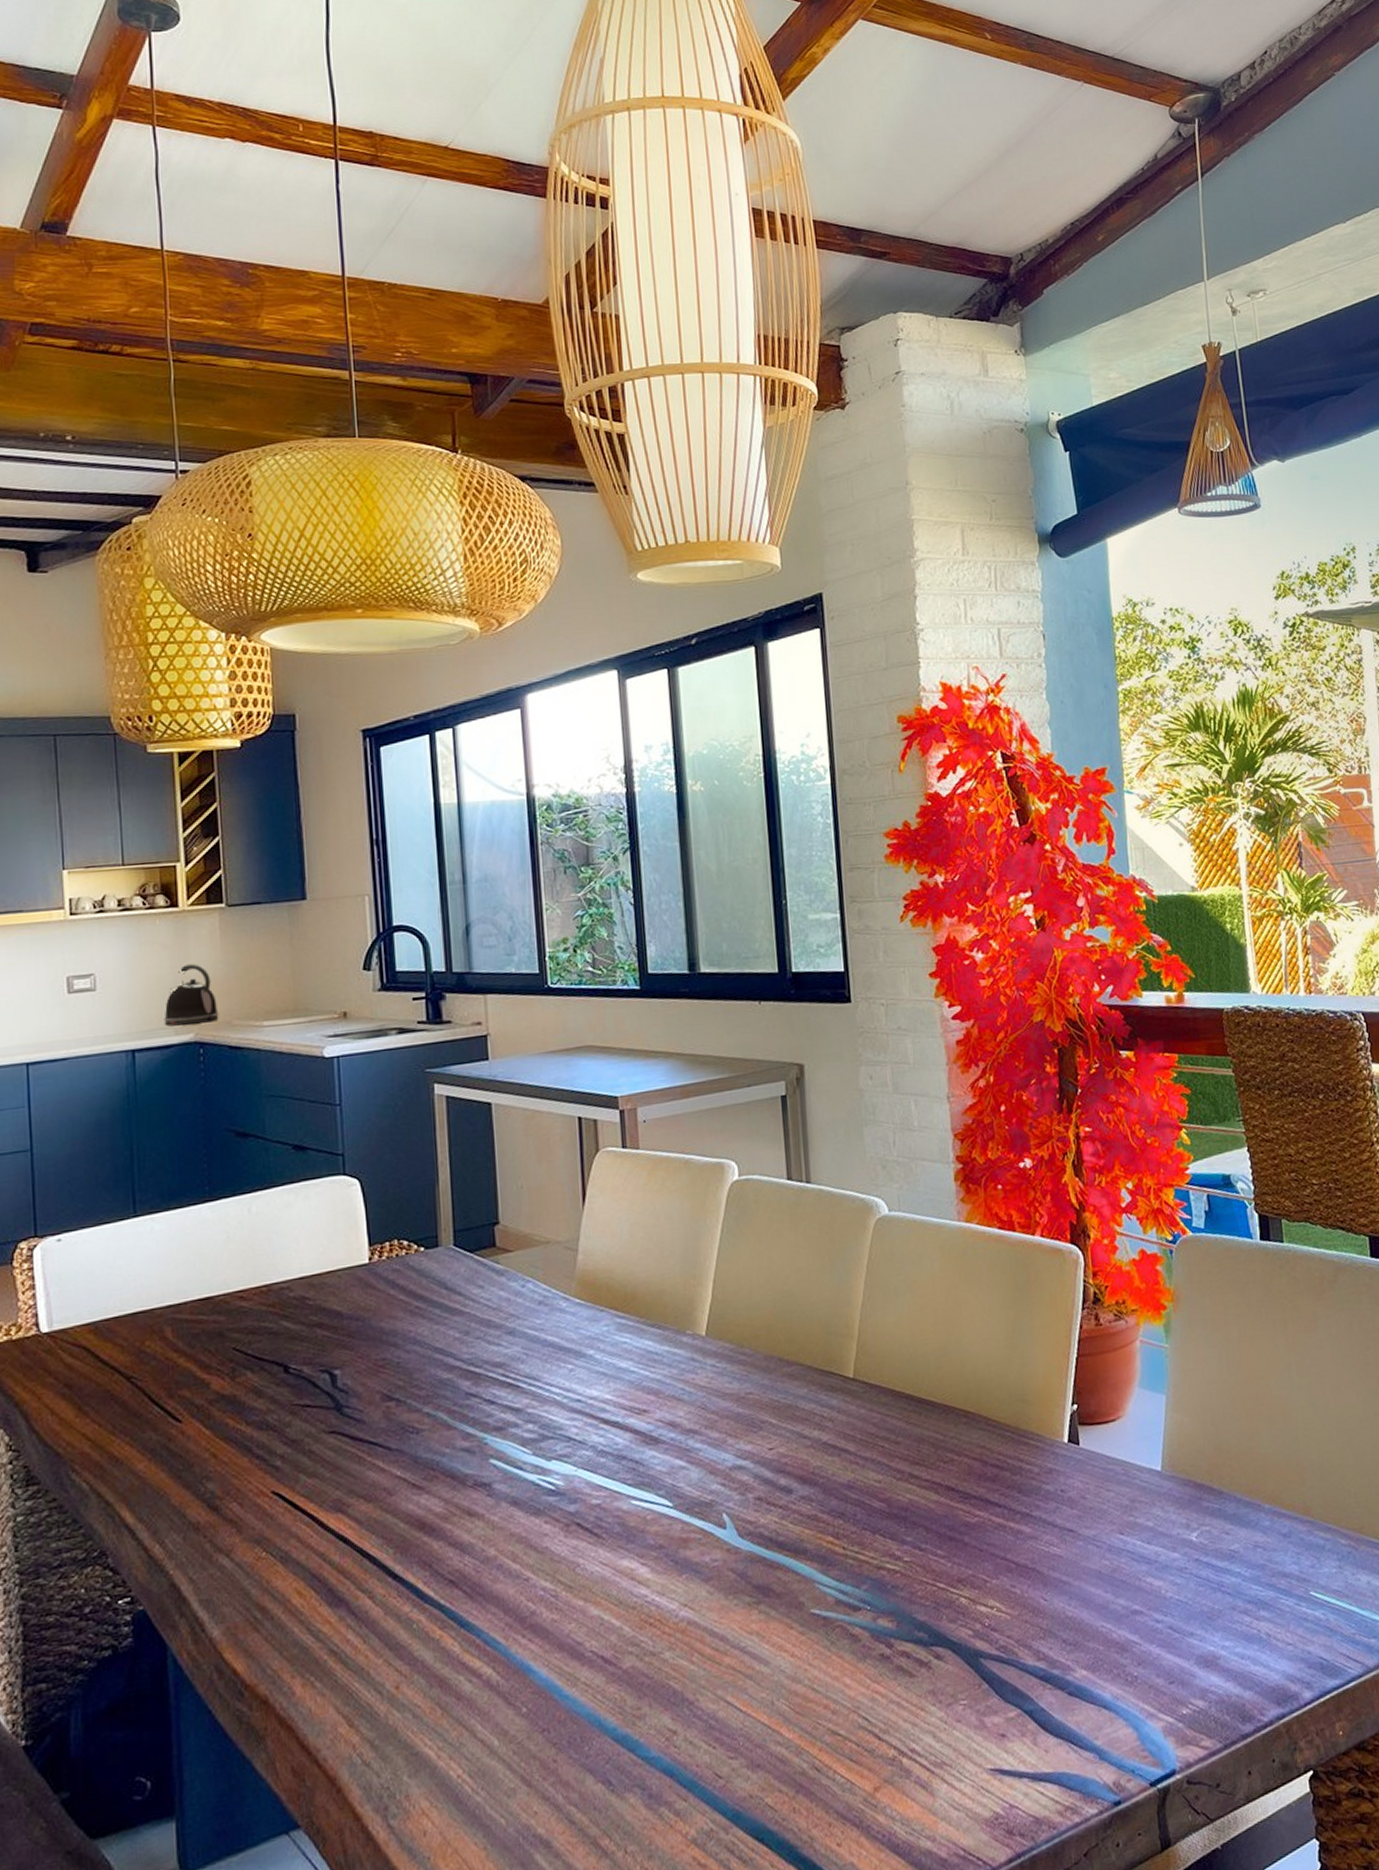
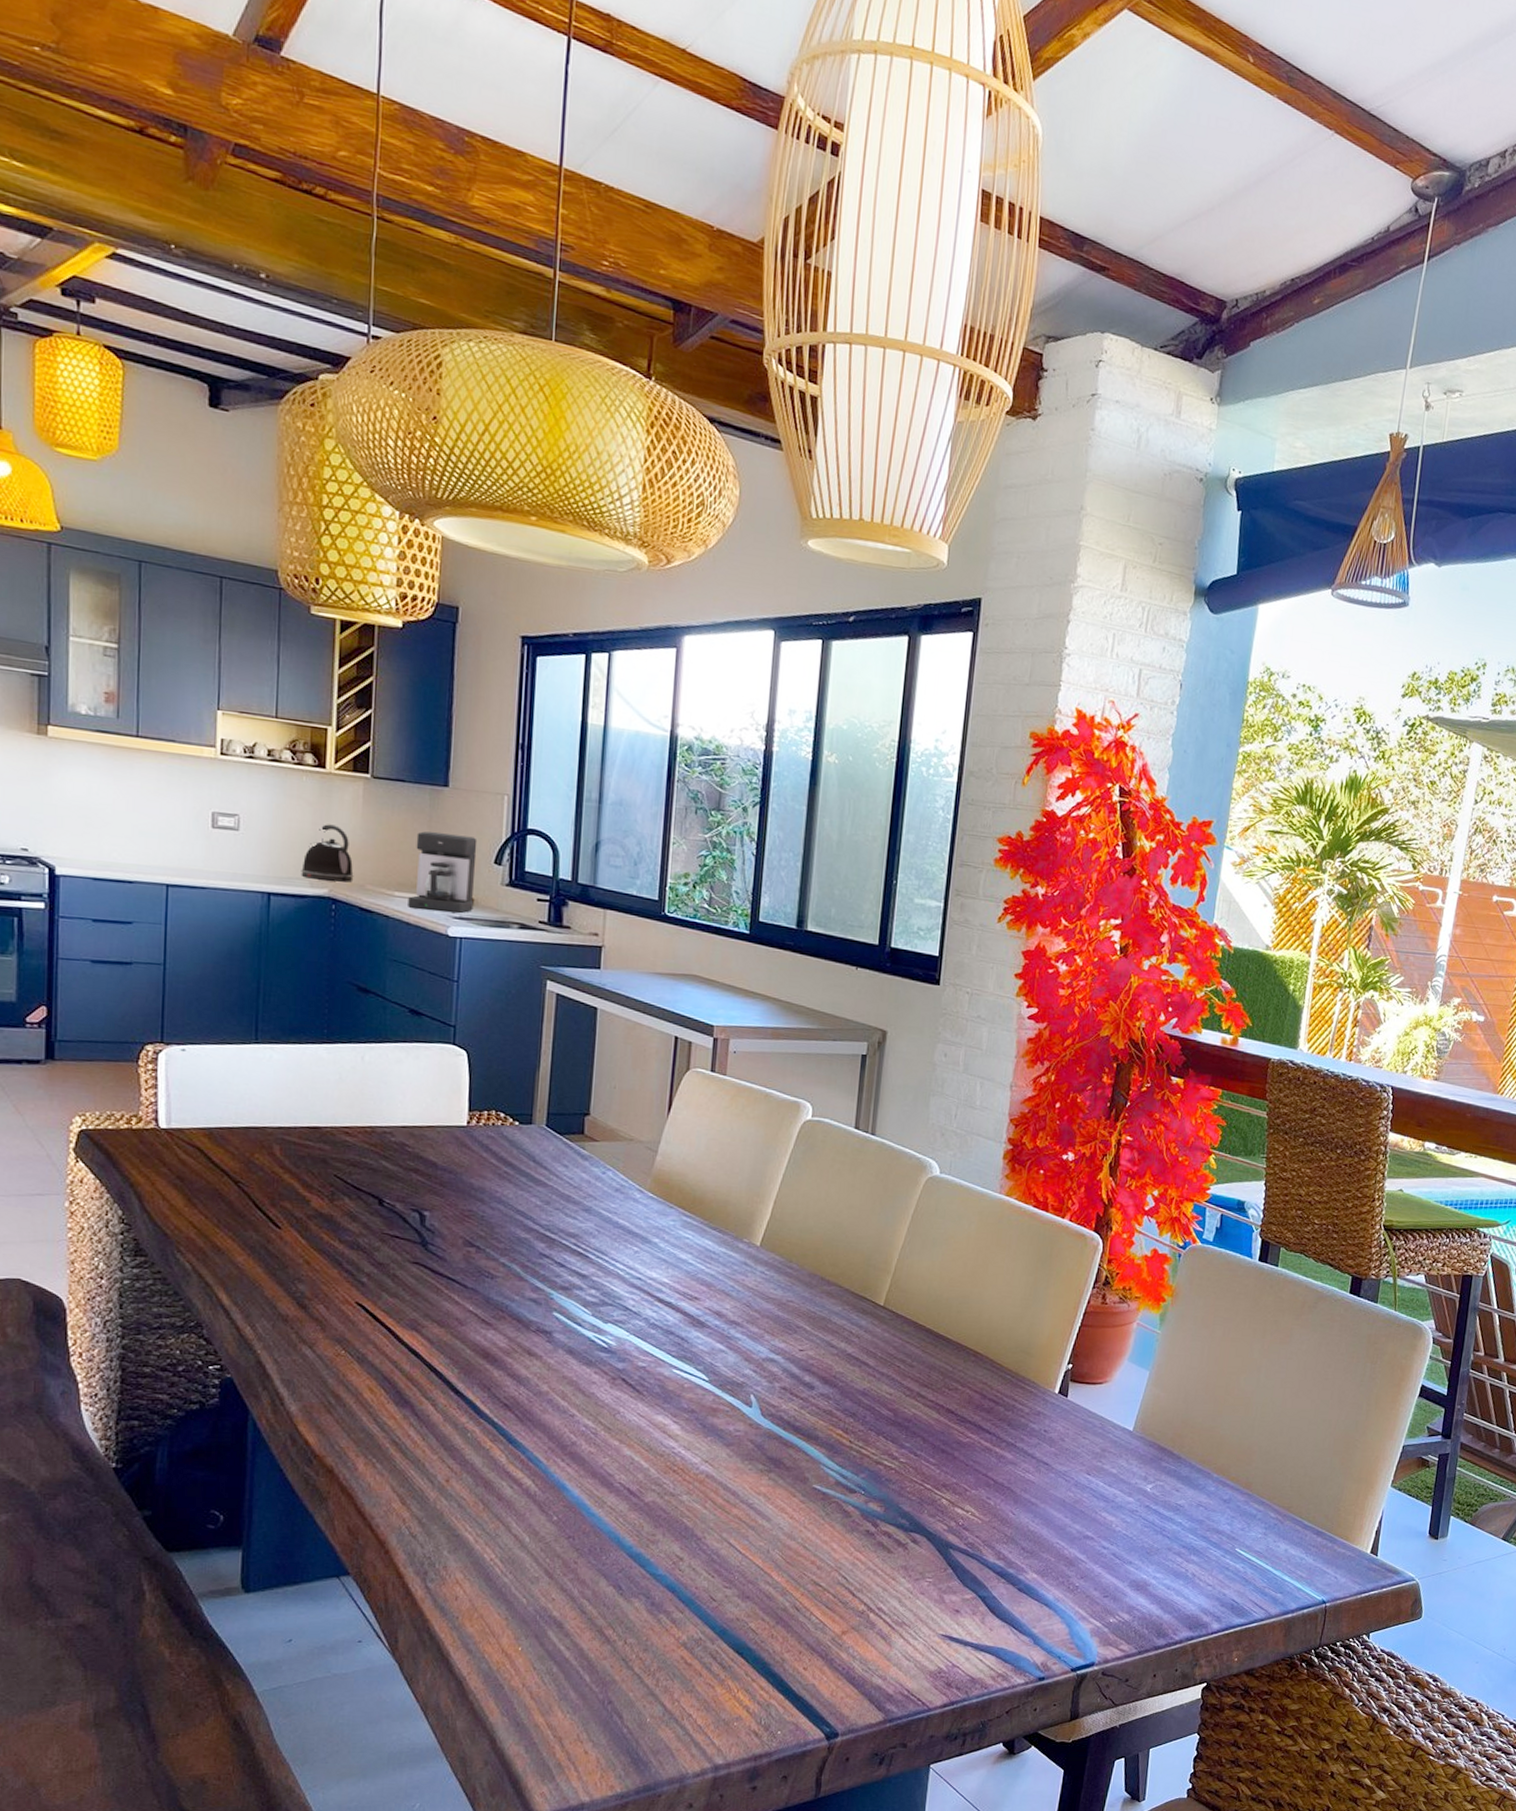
coffee maker: none [278,946,347,1036] -> present [408,831,478,914]

